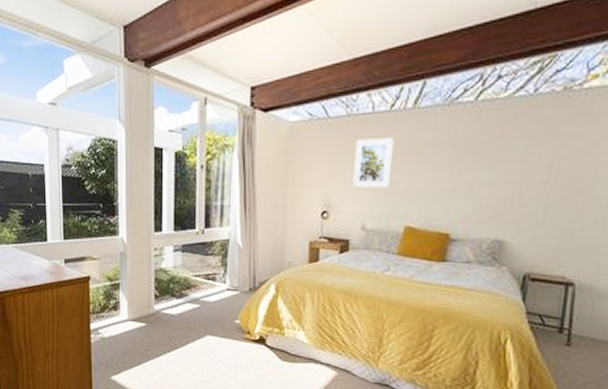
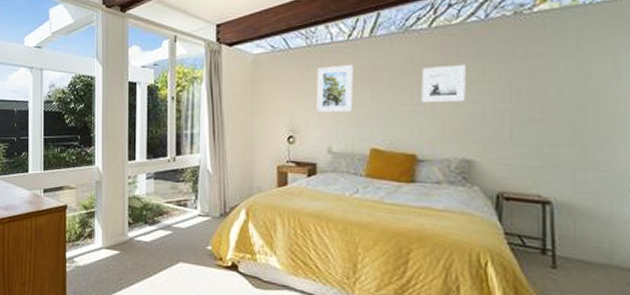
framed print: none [460,141,509,182] -> present [421,64,466,103]

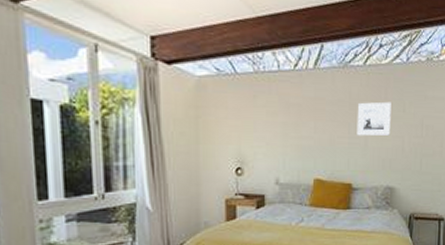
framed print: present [316,64,353,113] -> none [264,95,299,144]

